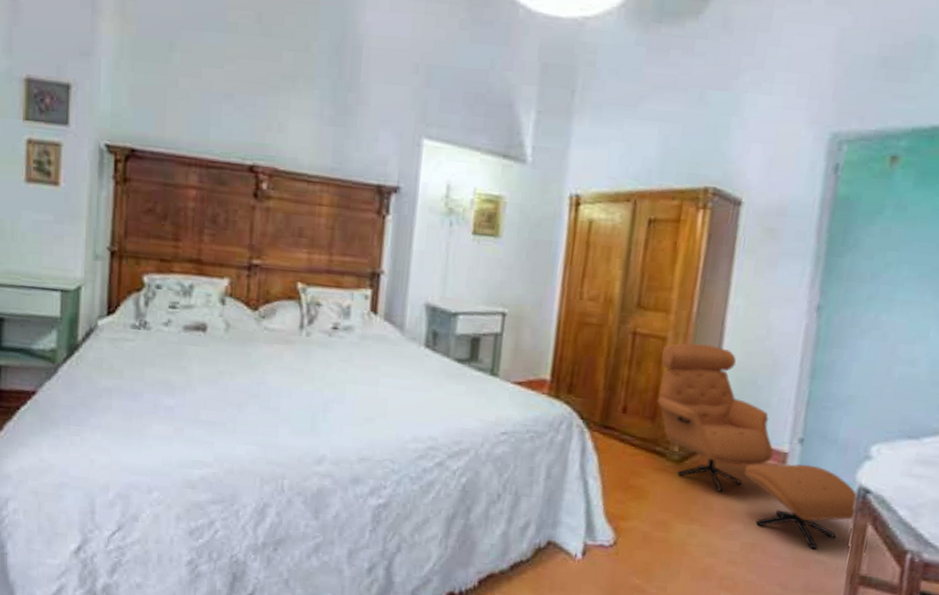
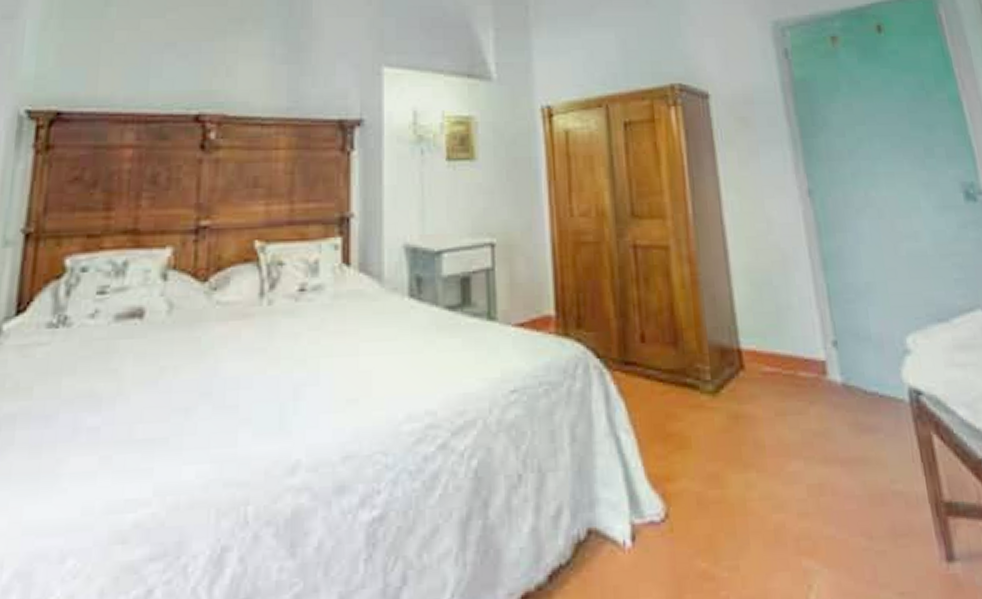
armchair: present [657,343,859,550] -> none [668,247,917,479]

